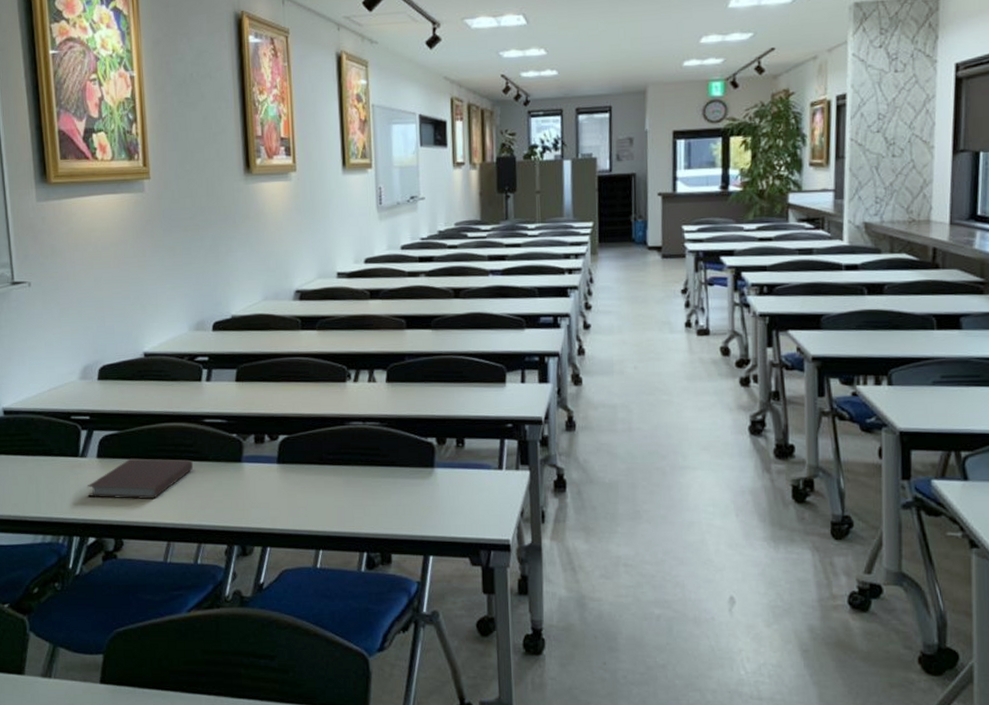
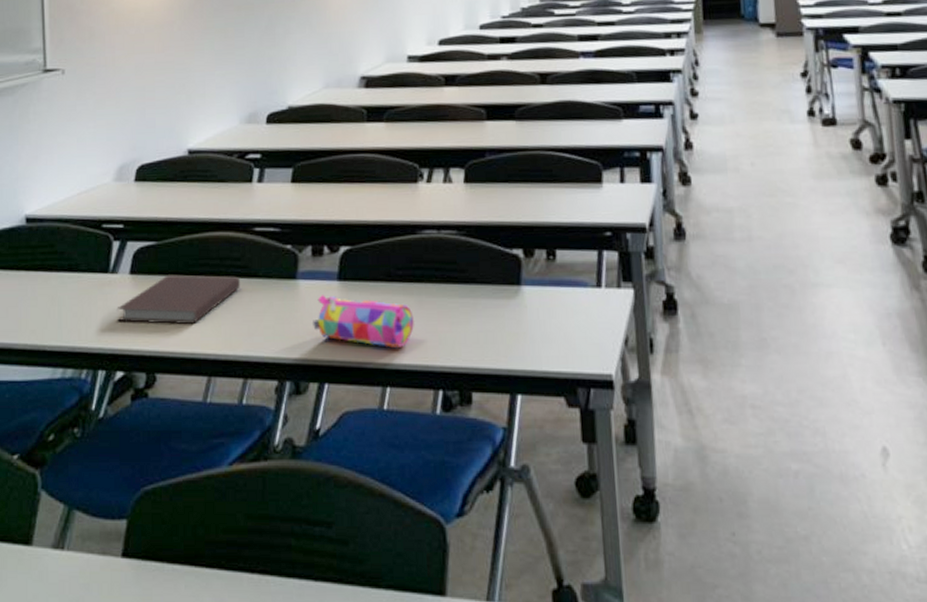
pencil case: none [256,475,344,518] -> present [313,295,415,348]

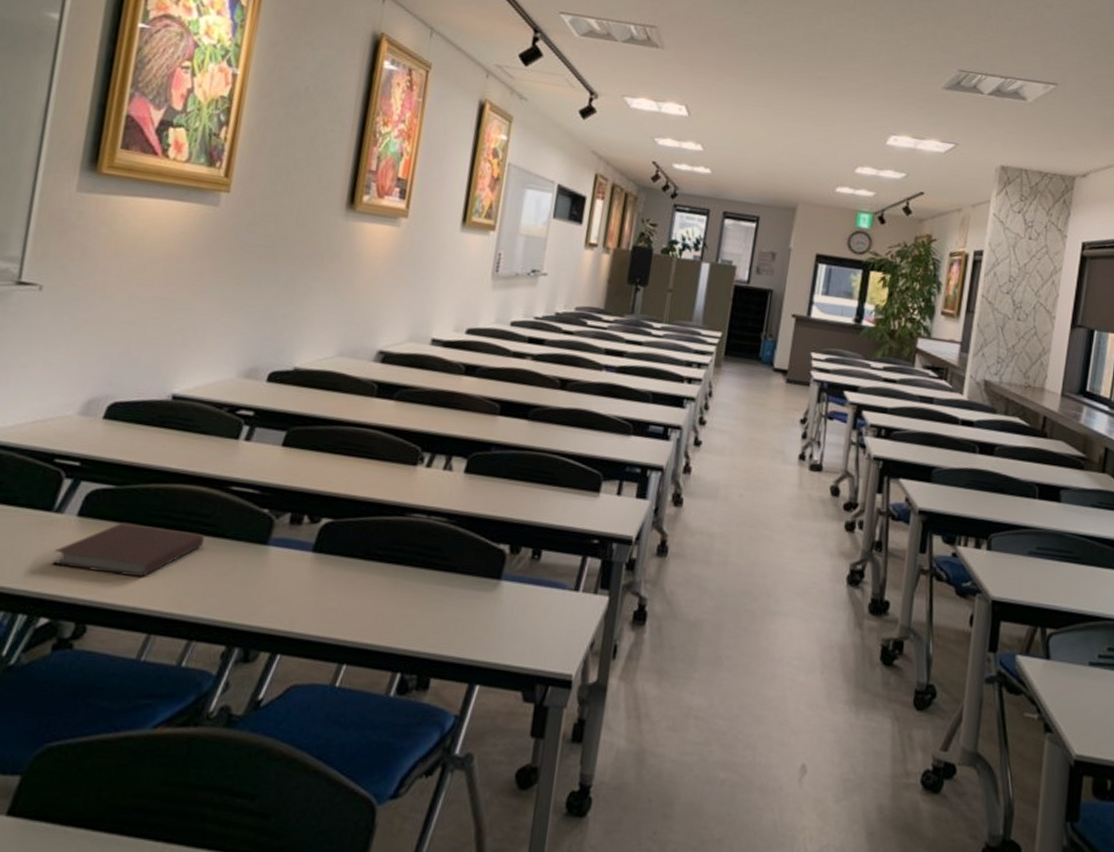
pencil case: present [313,295,415,348] -> none [276,564,386,627]

